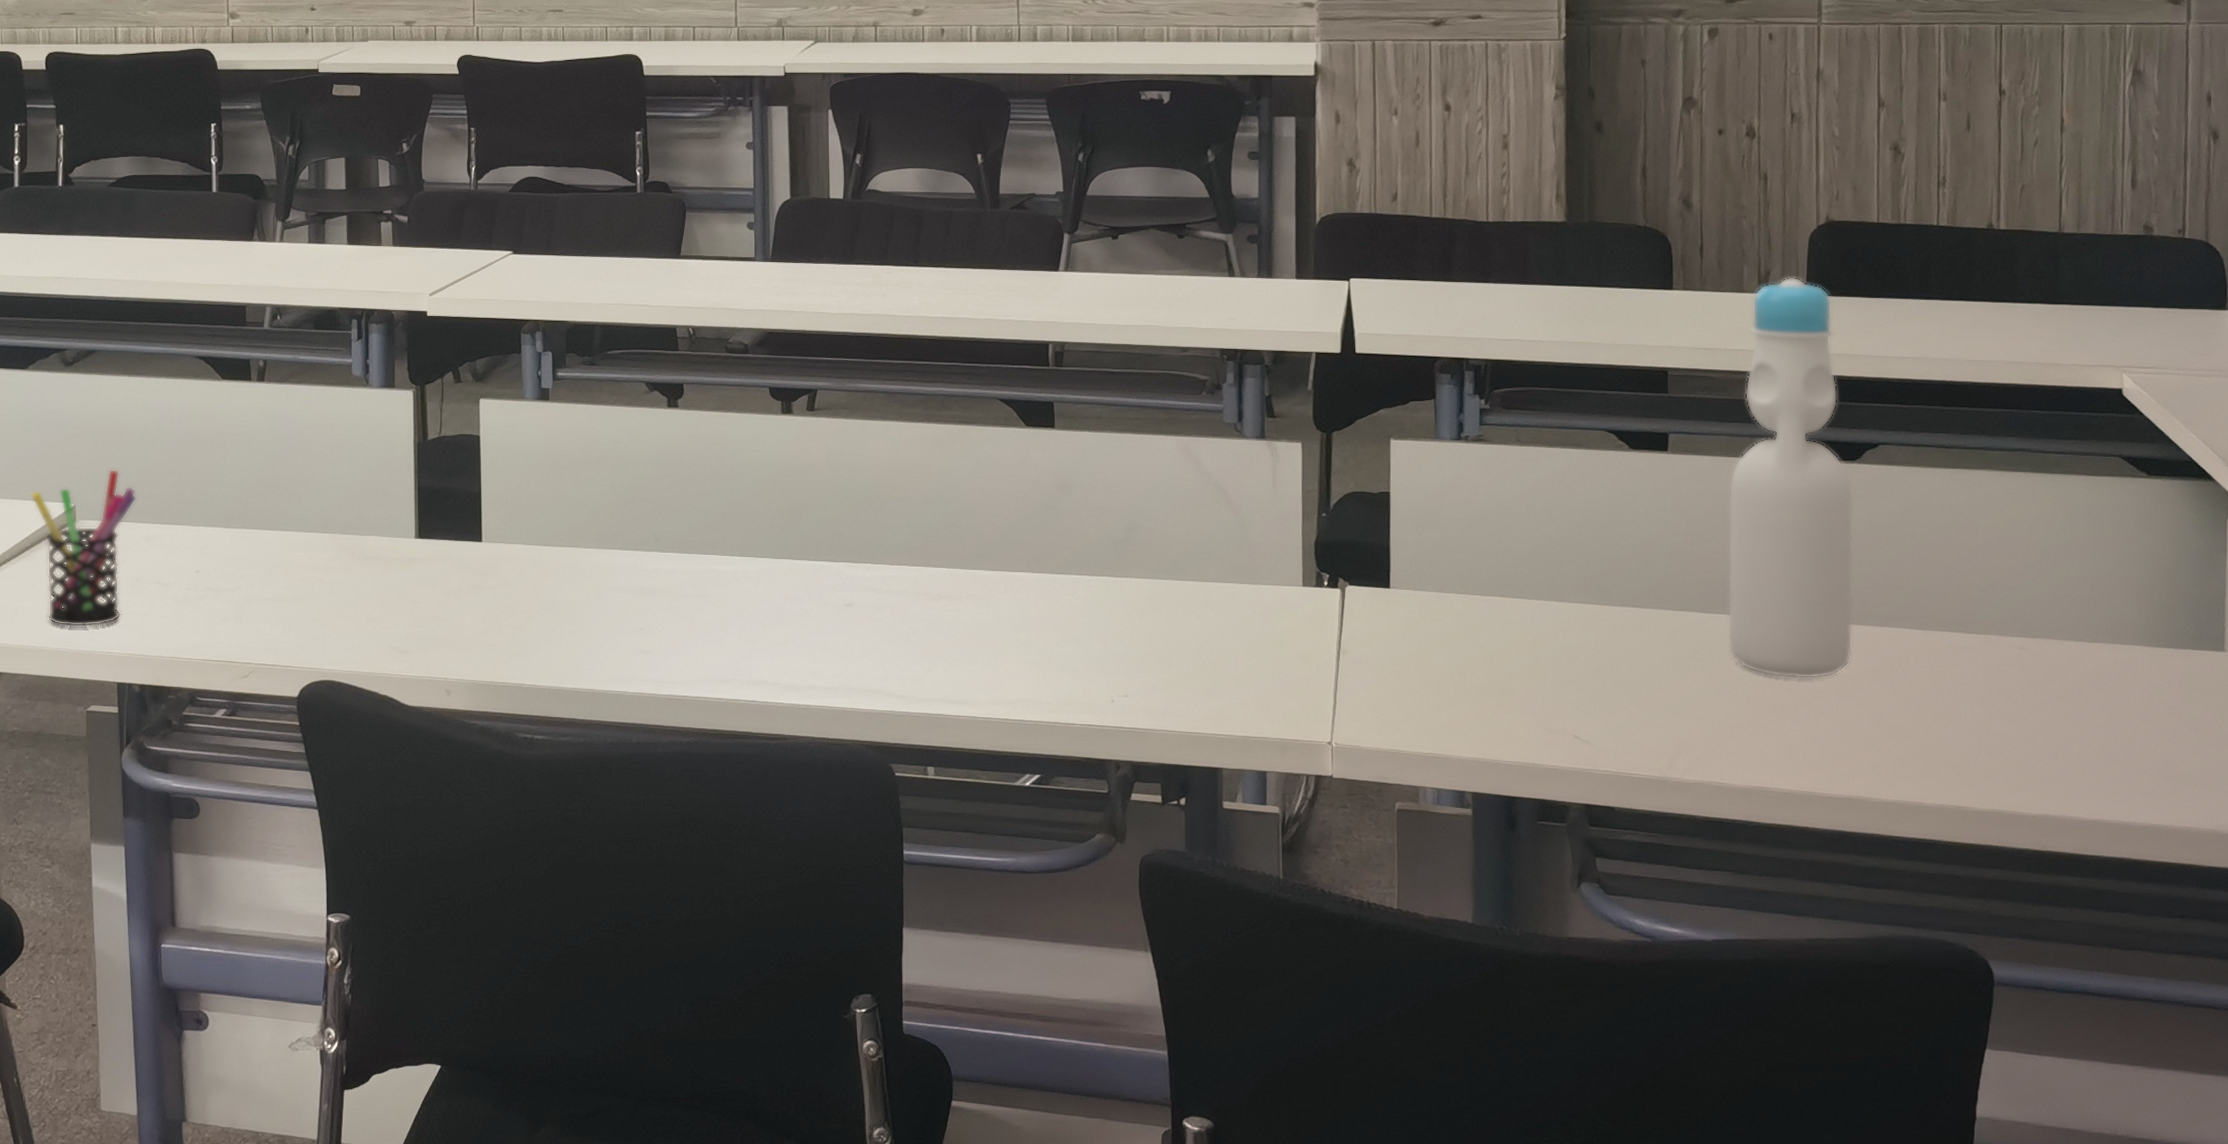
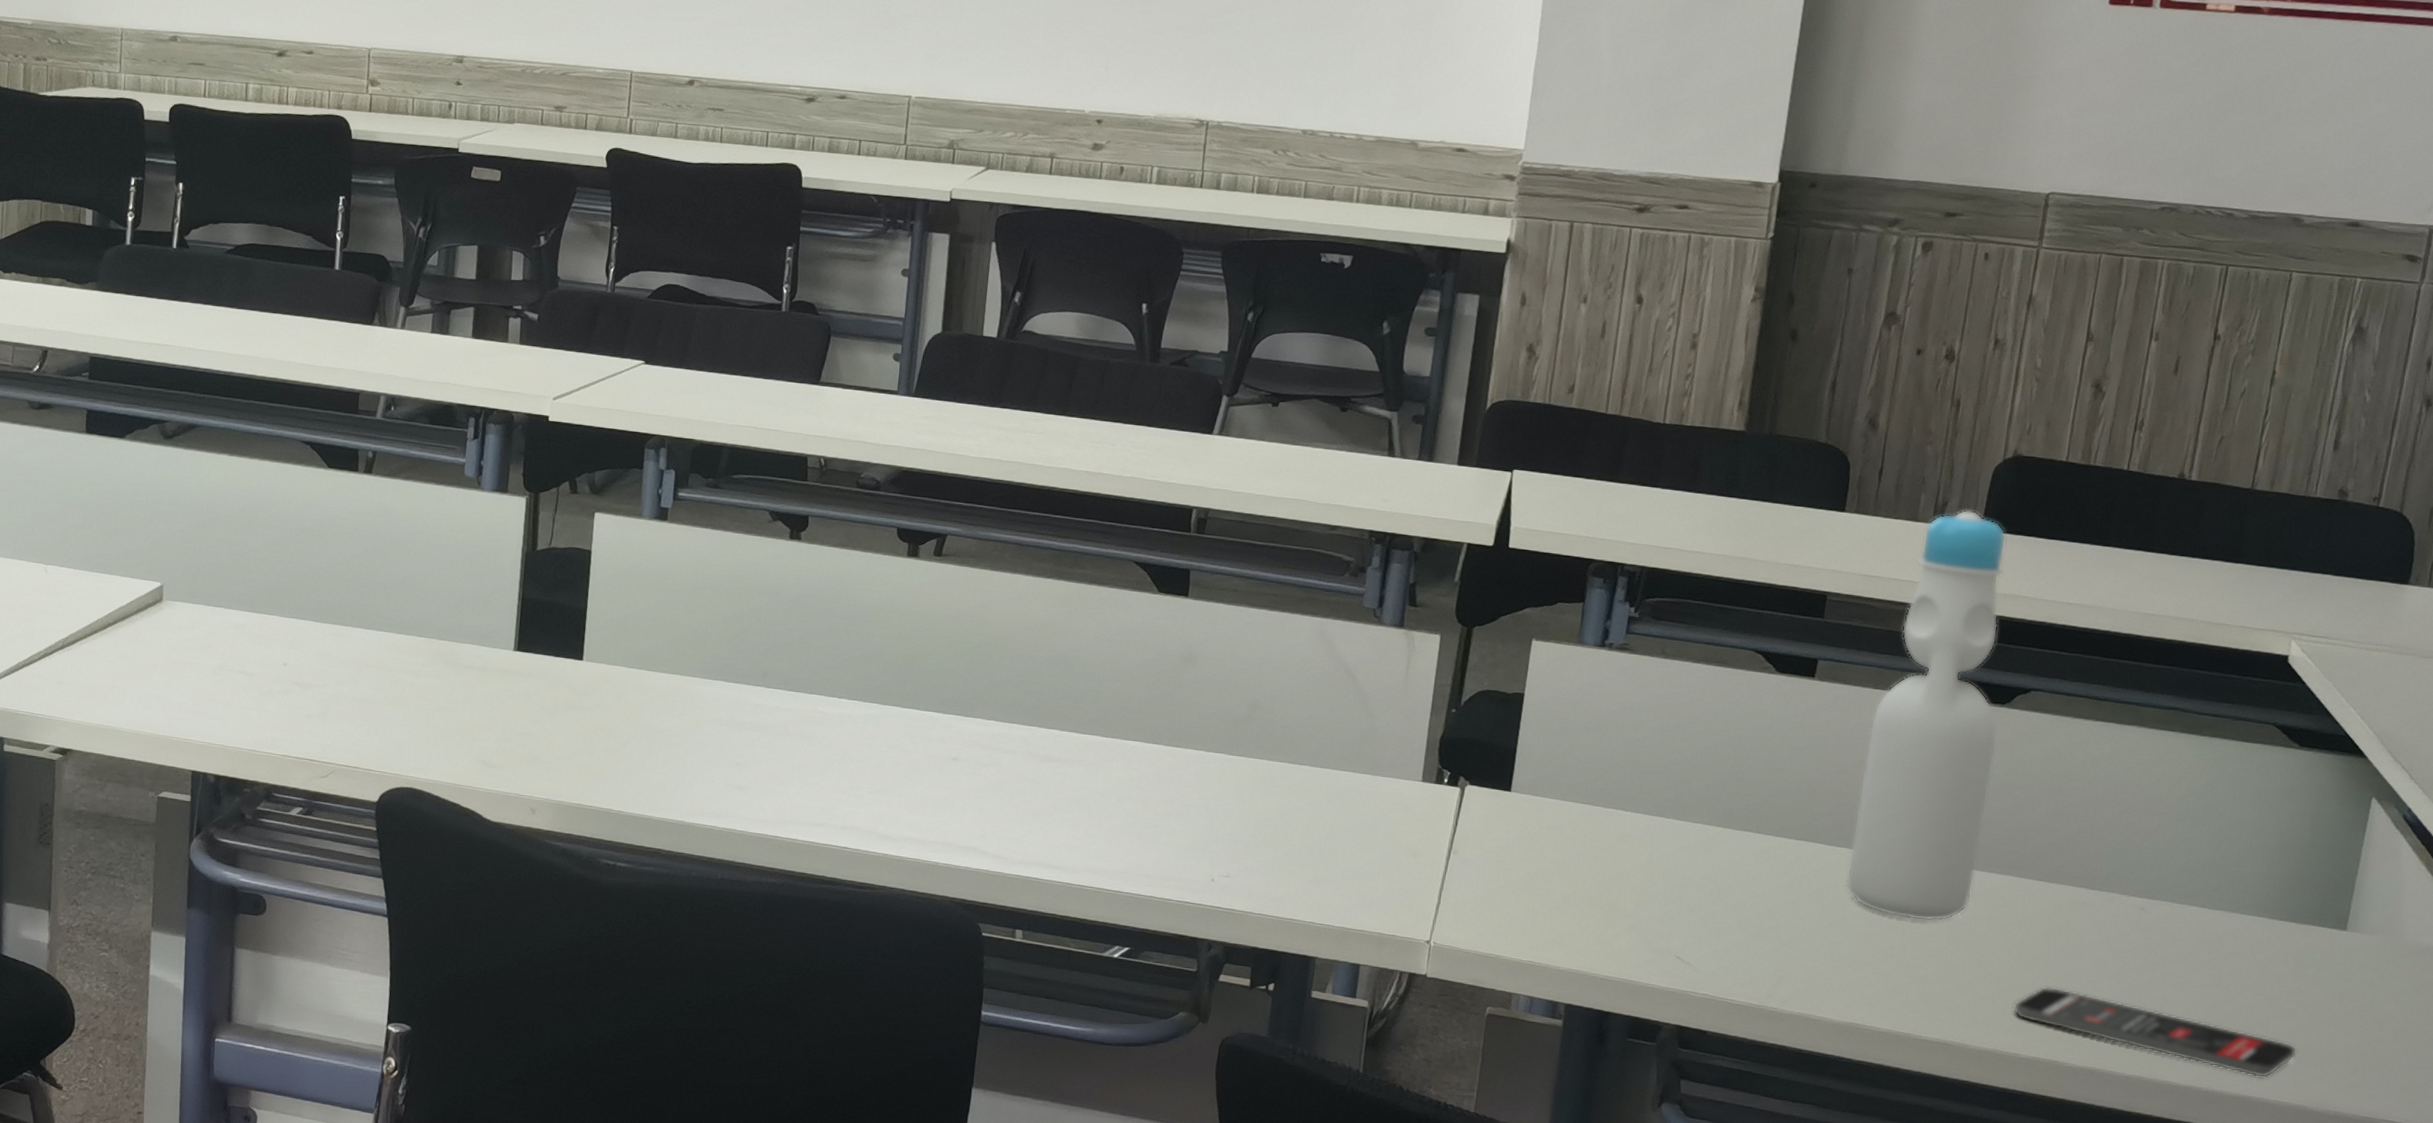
pen holder: present [30,469,137,627] -> none [117,550,229,712]
smartphone: none [1911,733,2197,806] -> present [2013,986,2298,1079]

